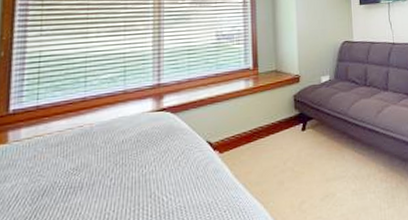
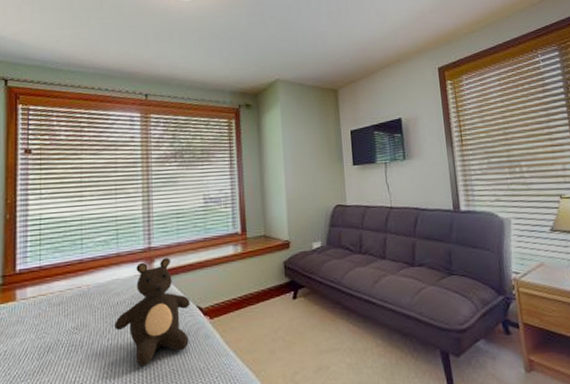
teddy bear: none [119,94,200,205] -> present [115,258,190,367]

